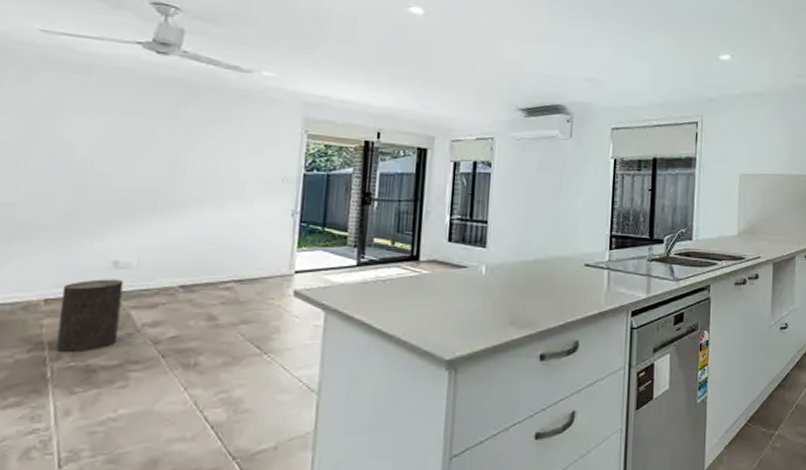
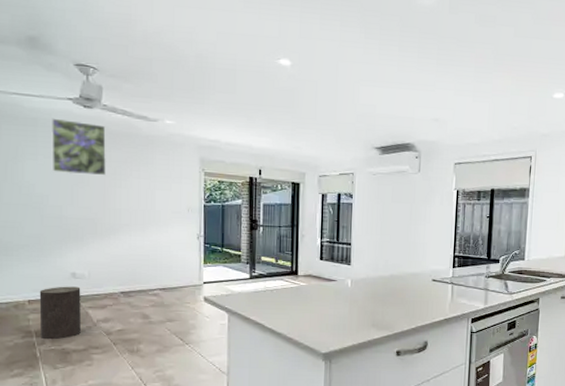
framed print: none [104,64,184,137] -> present [52,118,106,176]

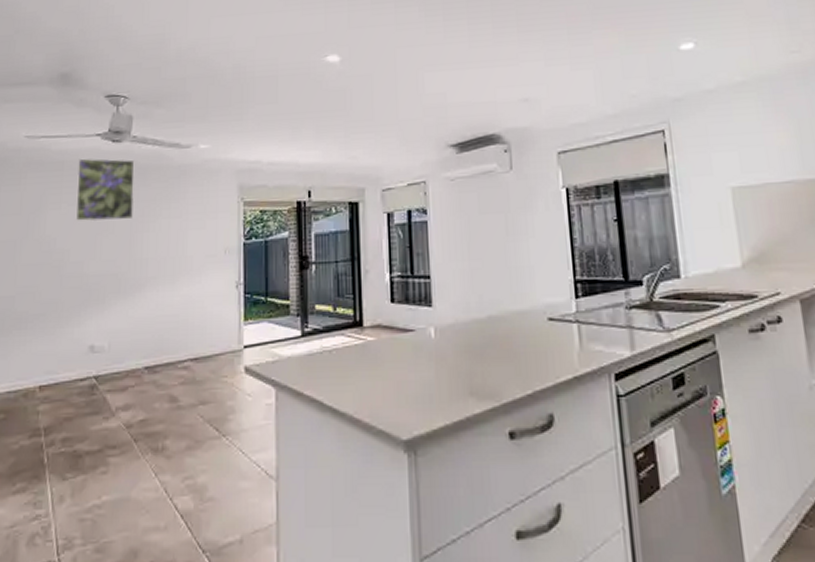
stool: present [39,286,81,340] -> none [50,363,99,439]

